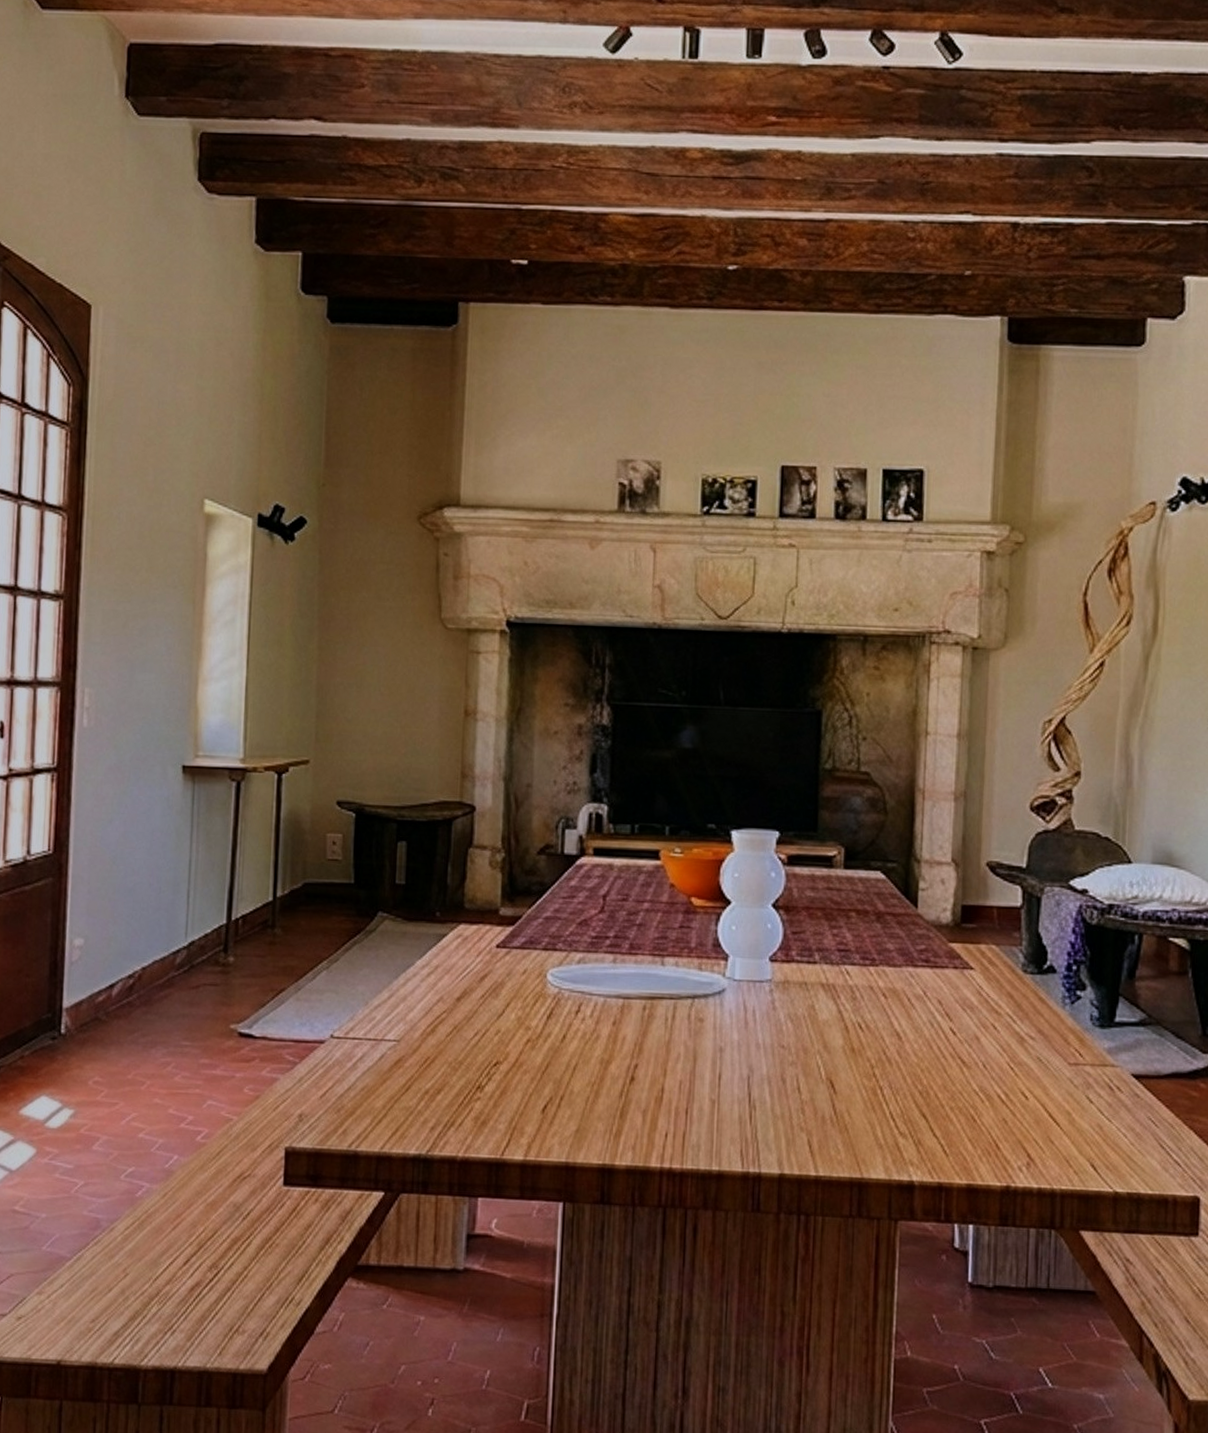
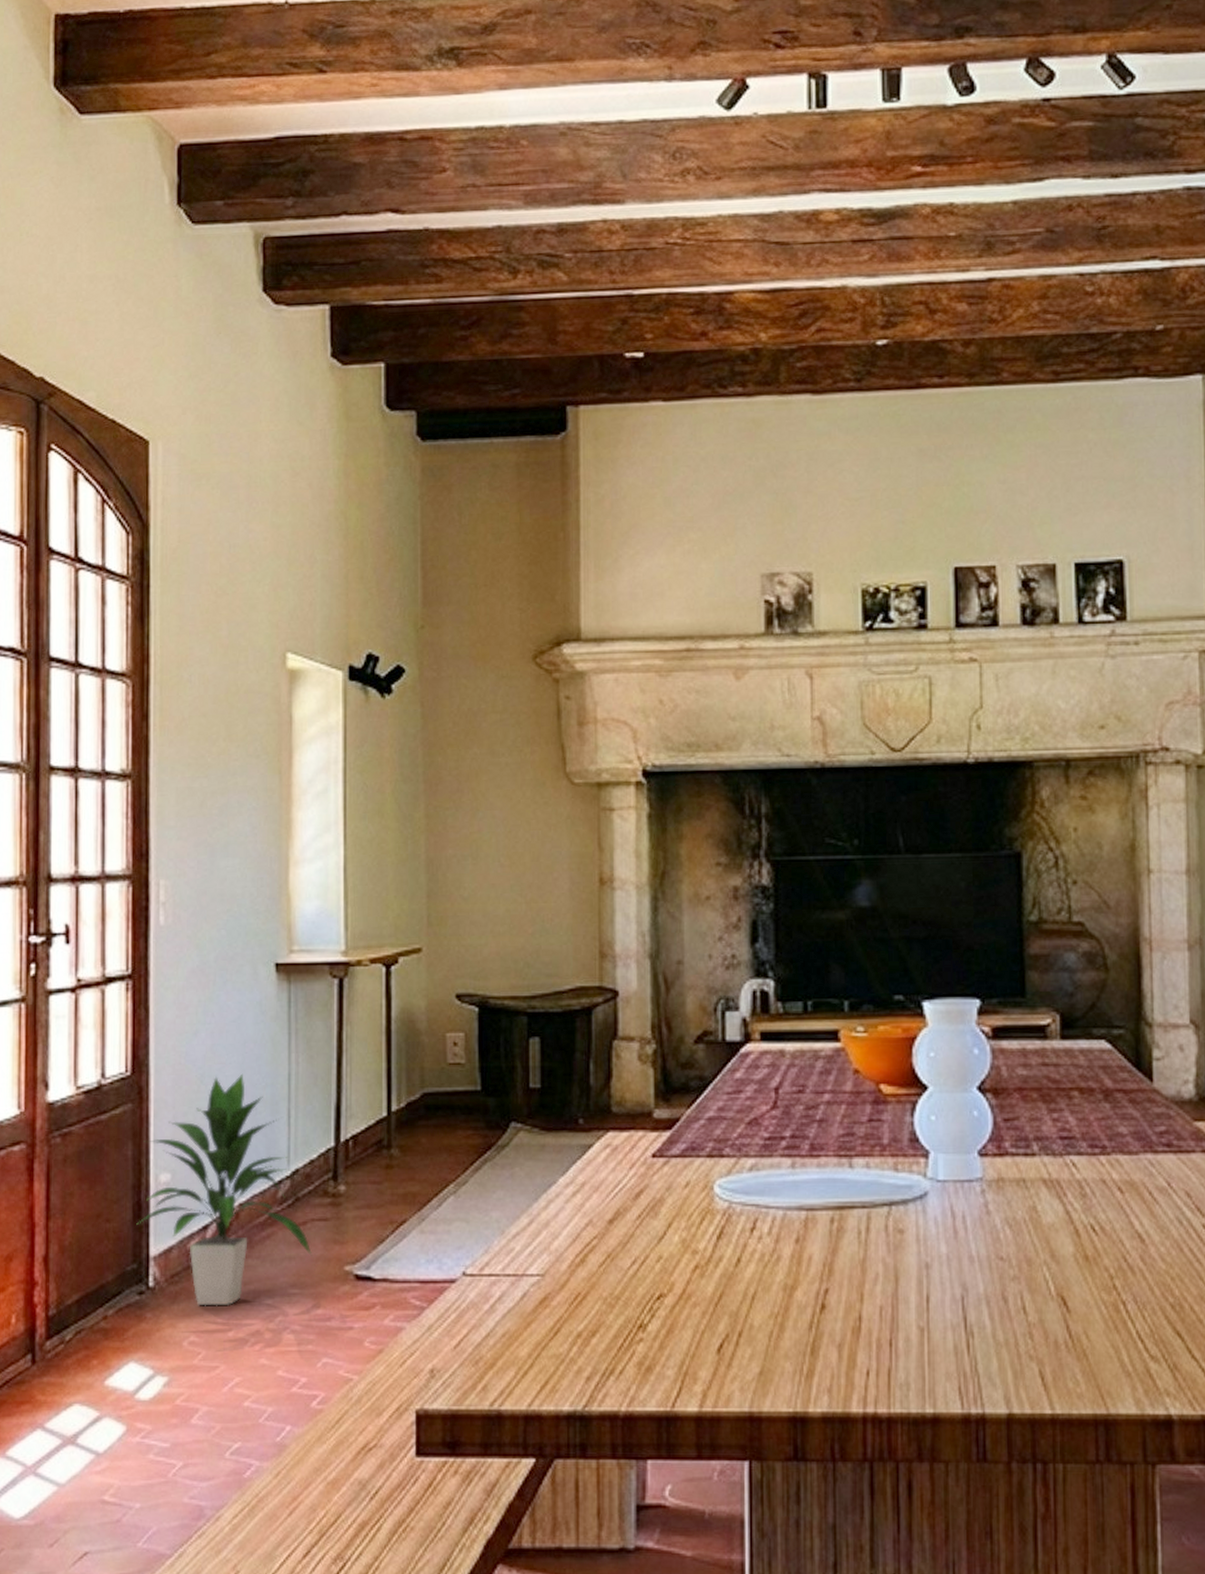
indoor plant: none [52,857,203,1053] -> present [136,1073,312,1306]

